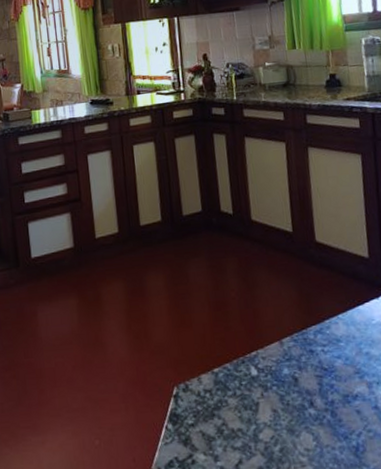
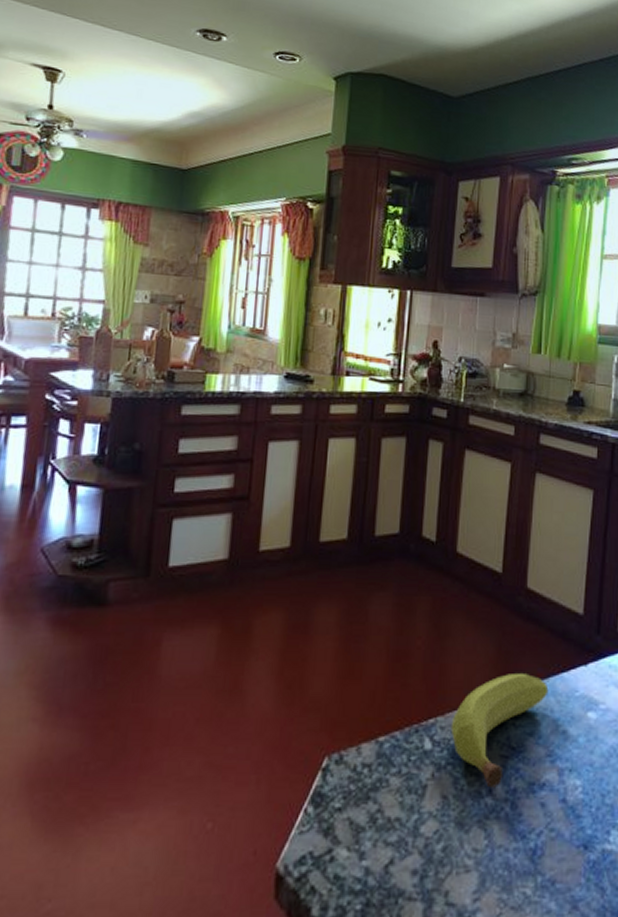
fruit: none [270,310,349,402] -> present [450,674,549,788]

